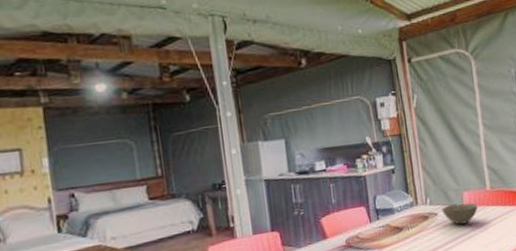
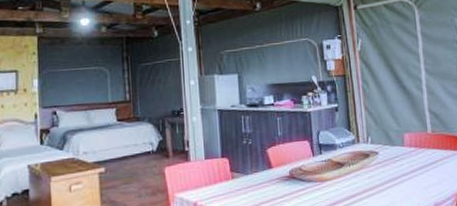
bowl: present [442,203,478,225] -> none [383,144,419,165]

